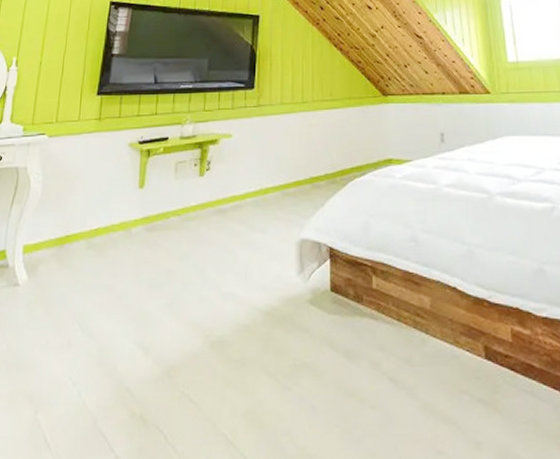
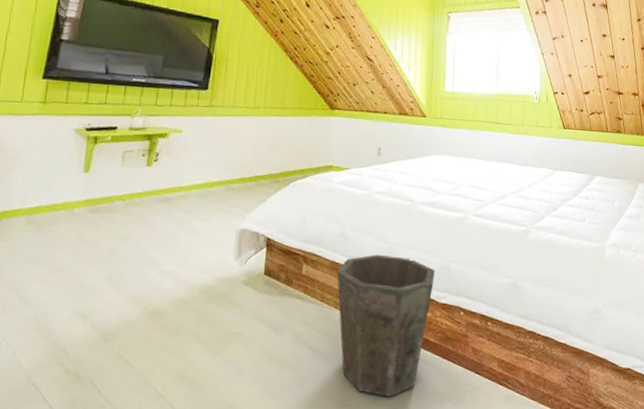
waste bin: none [411,259,528,441] -> present [336,254,435,396]

